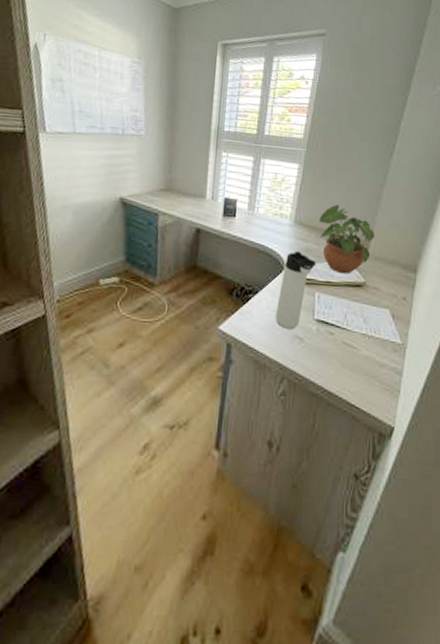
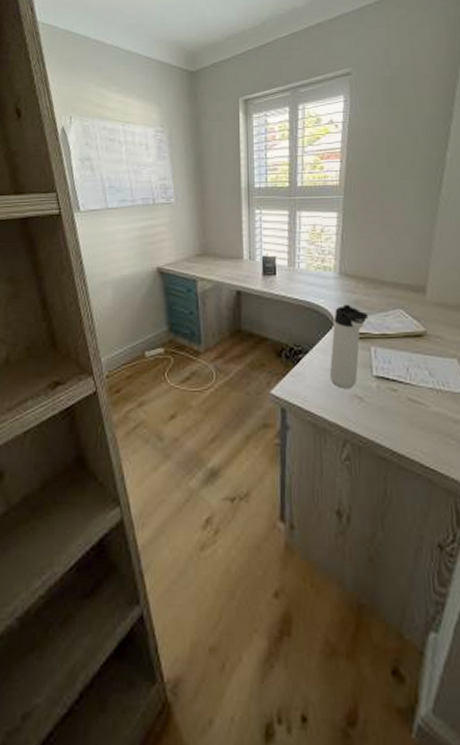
potted plant: present [319,204,375,274] -> none [366,250,431,324]

